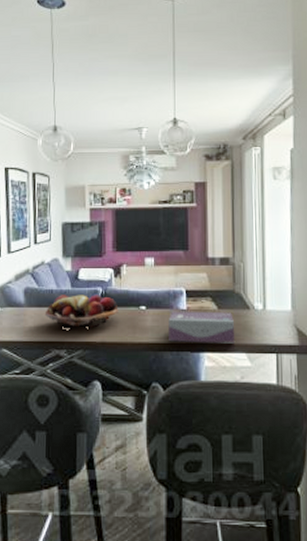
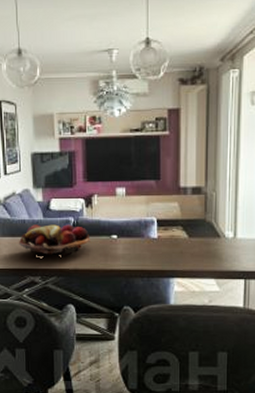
tissue box: present [169,311,235,344] -> none [140,239,205,270]

